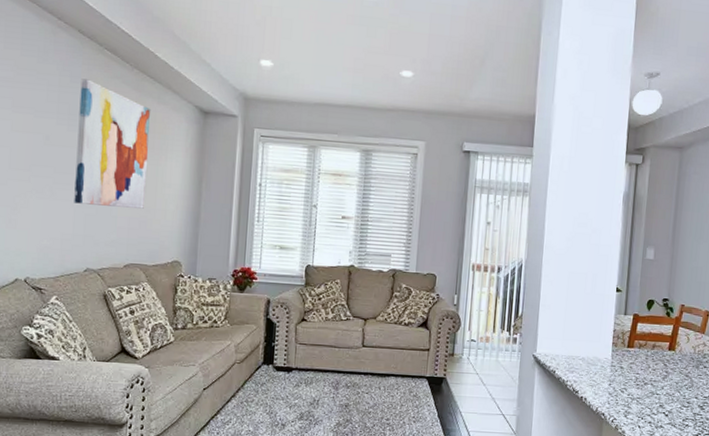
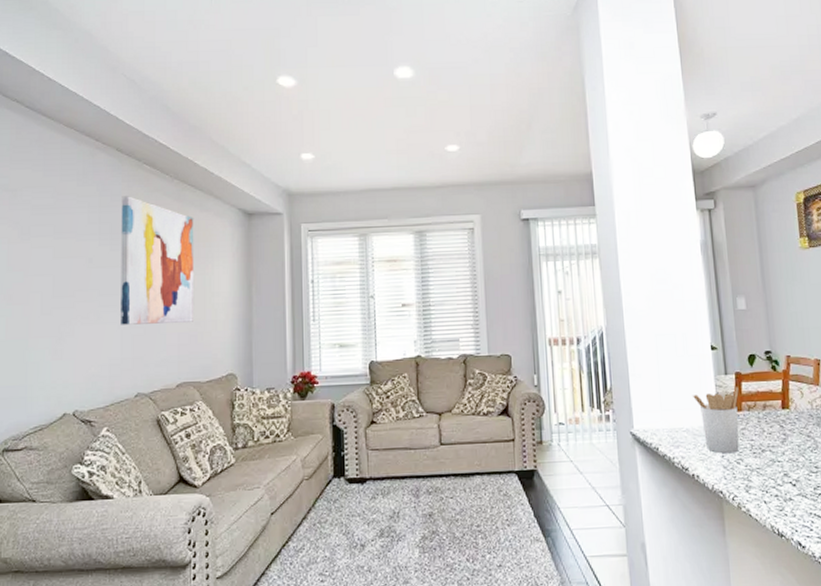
utensil holder: none [592,327,634,383] -> present [692,387,739,454]

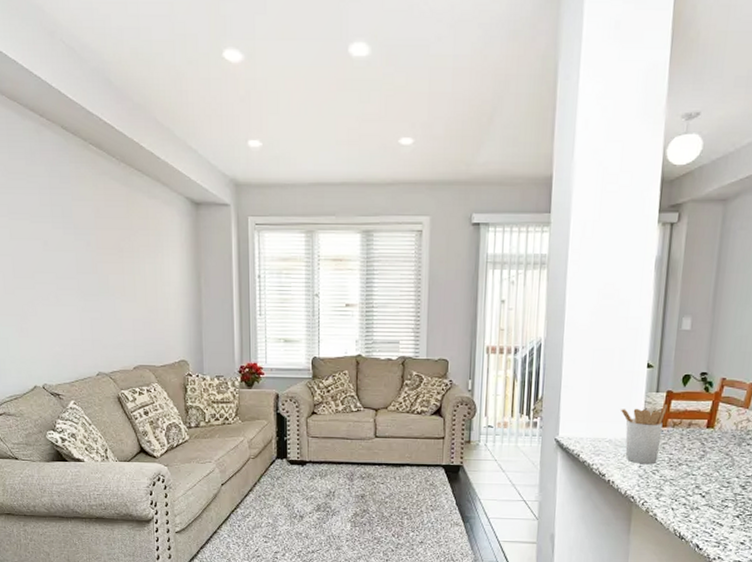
wall art: present [121,196,194,325] -> none [70,178,146,309]

